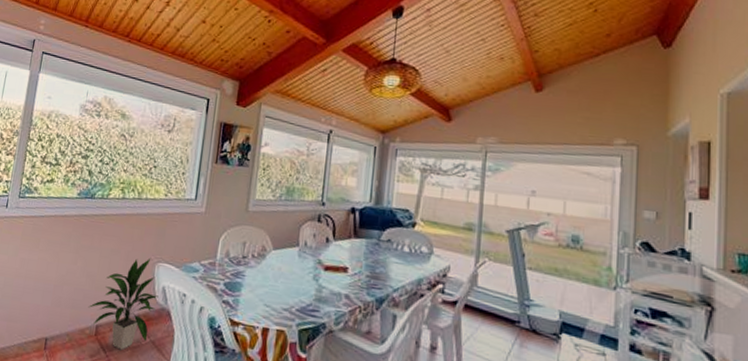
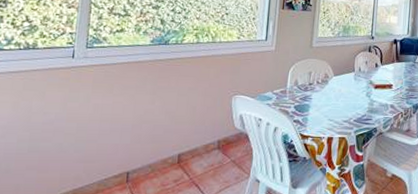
indoor plant: present [88,257,159,351] -> none [169,92,237,172]

